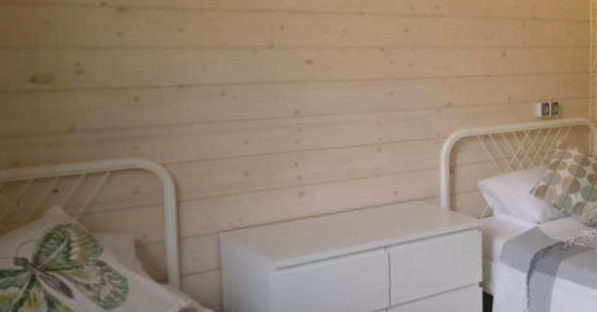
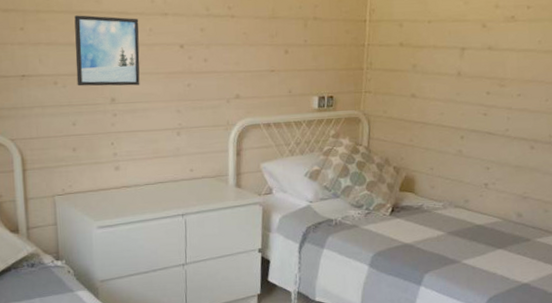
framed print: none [249,14,331,97] -> present [74,15,140,87]

